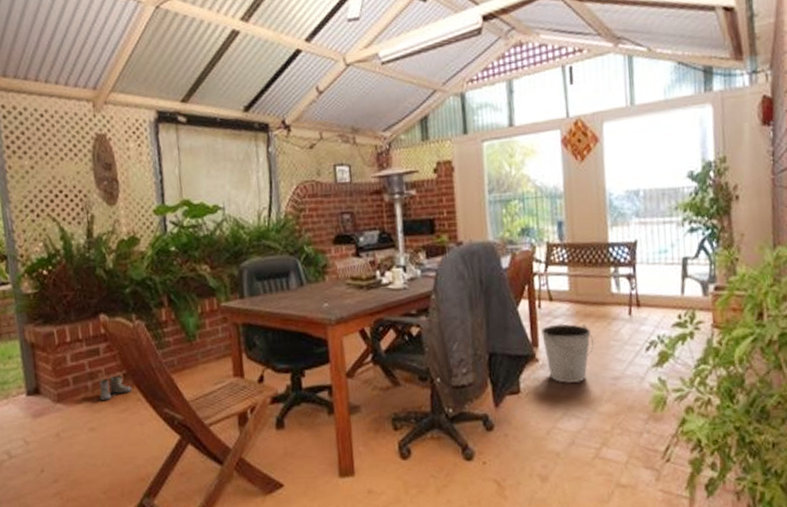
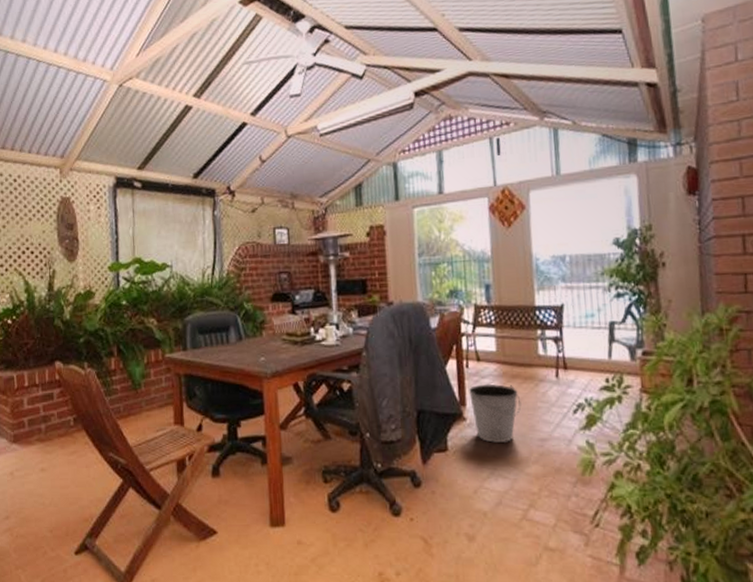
boots: present [99,375,132,402] -> none [51,419,81,444]

